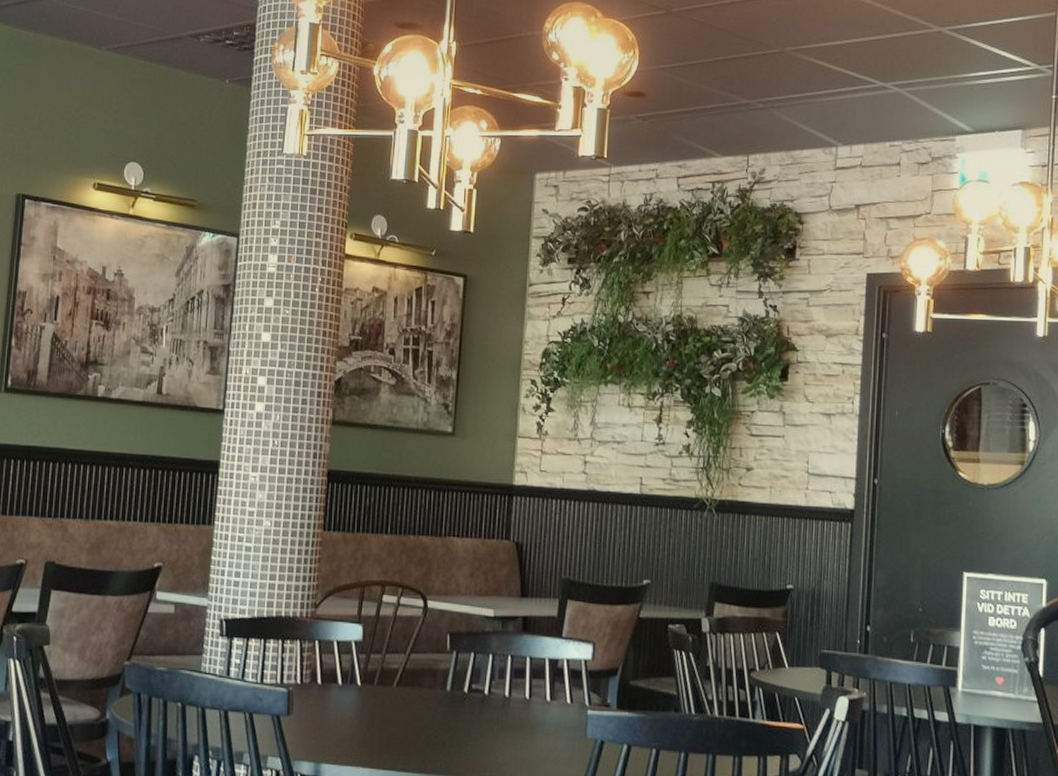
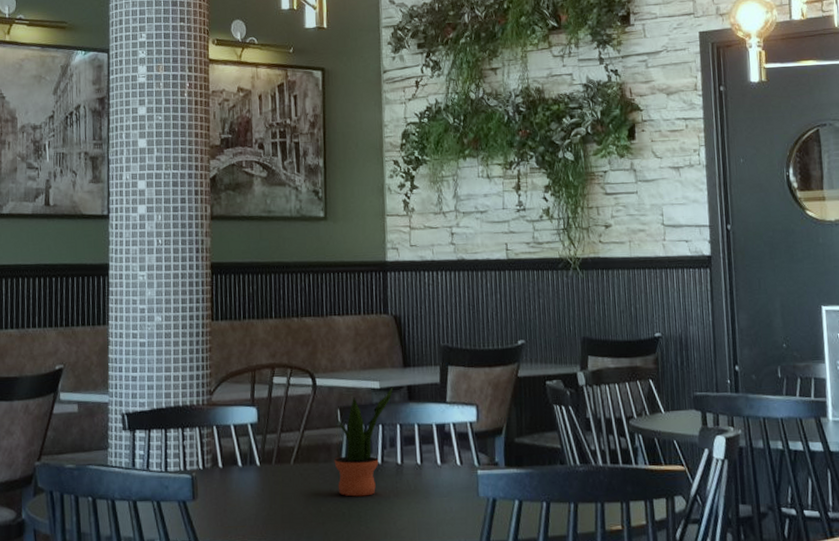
potted plant: none [439,616,508,727] -> present [334,387,394,497]

